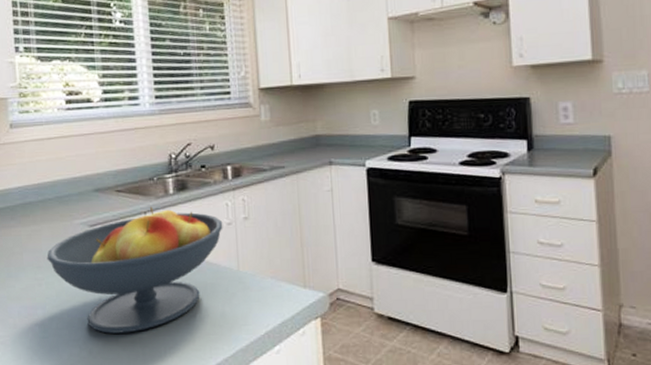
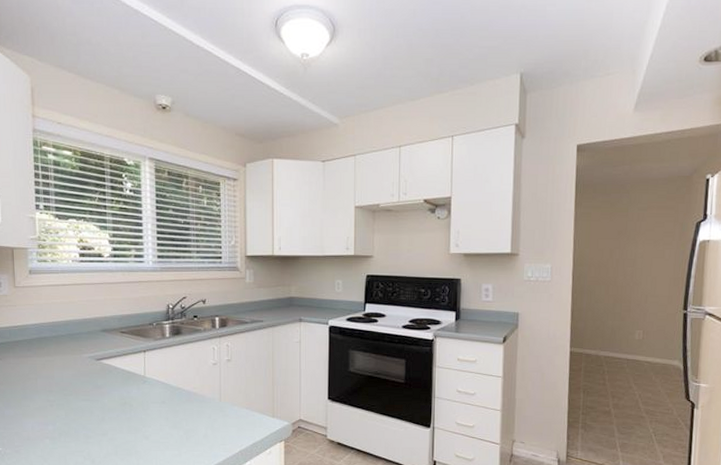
fruit bowl: present [47,206,223,334] -> none [58,346,210,447]

